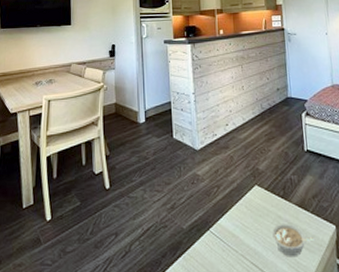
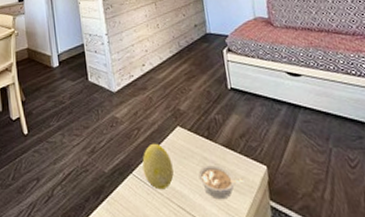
decorative egg: none [220,201,249,247] -> present [142,143,174,190]

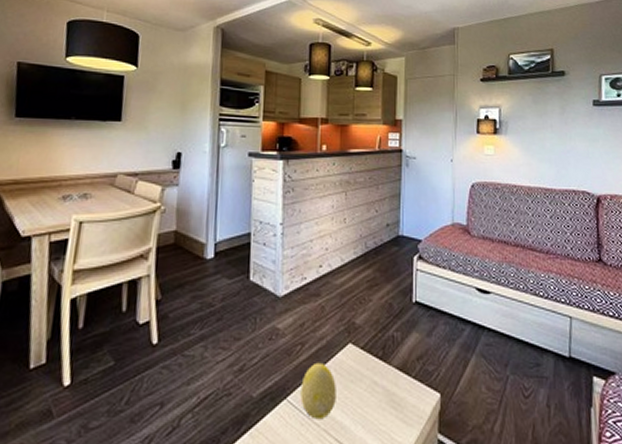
legume: present [197,164,245,200] -> none [363,389,414,432]

